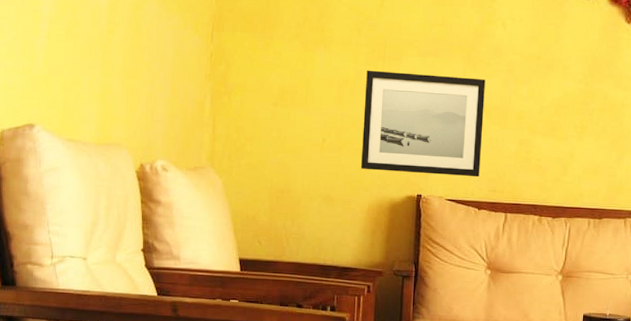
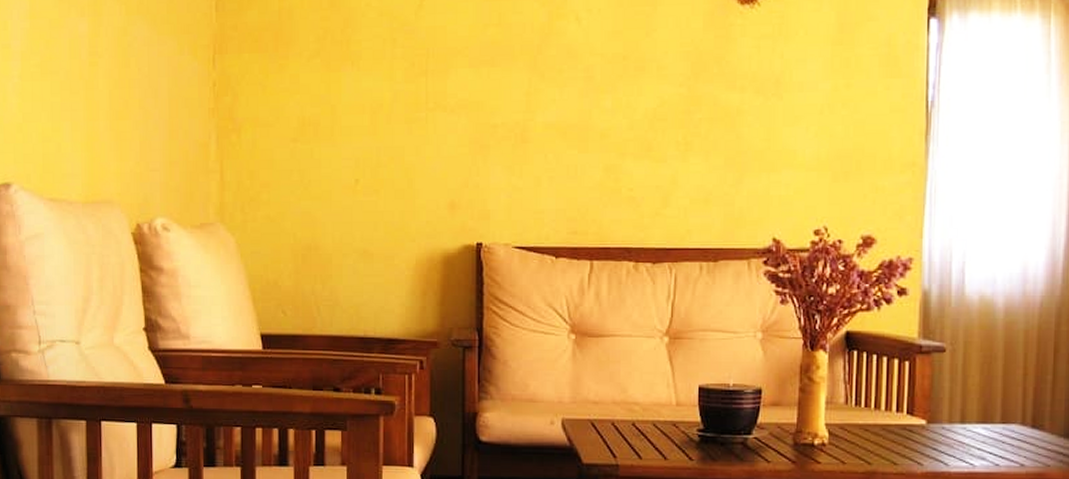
wall art: present [360,70,486,177] -> none [403,89,557,217]

